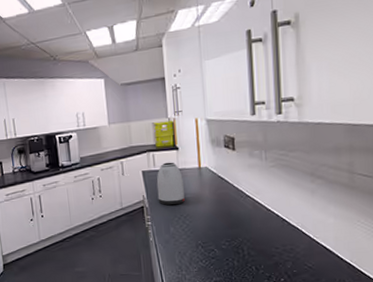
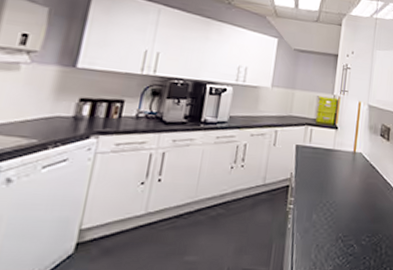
kettle: present [156,162,185,205] -> none [306,140,337,188]

